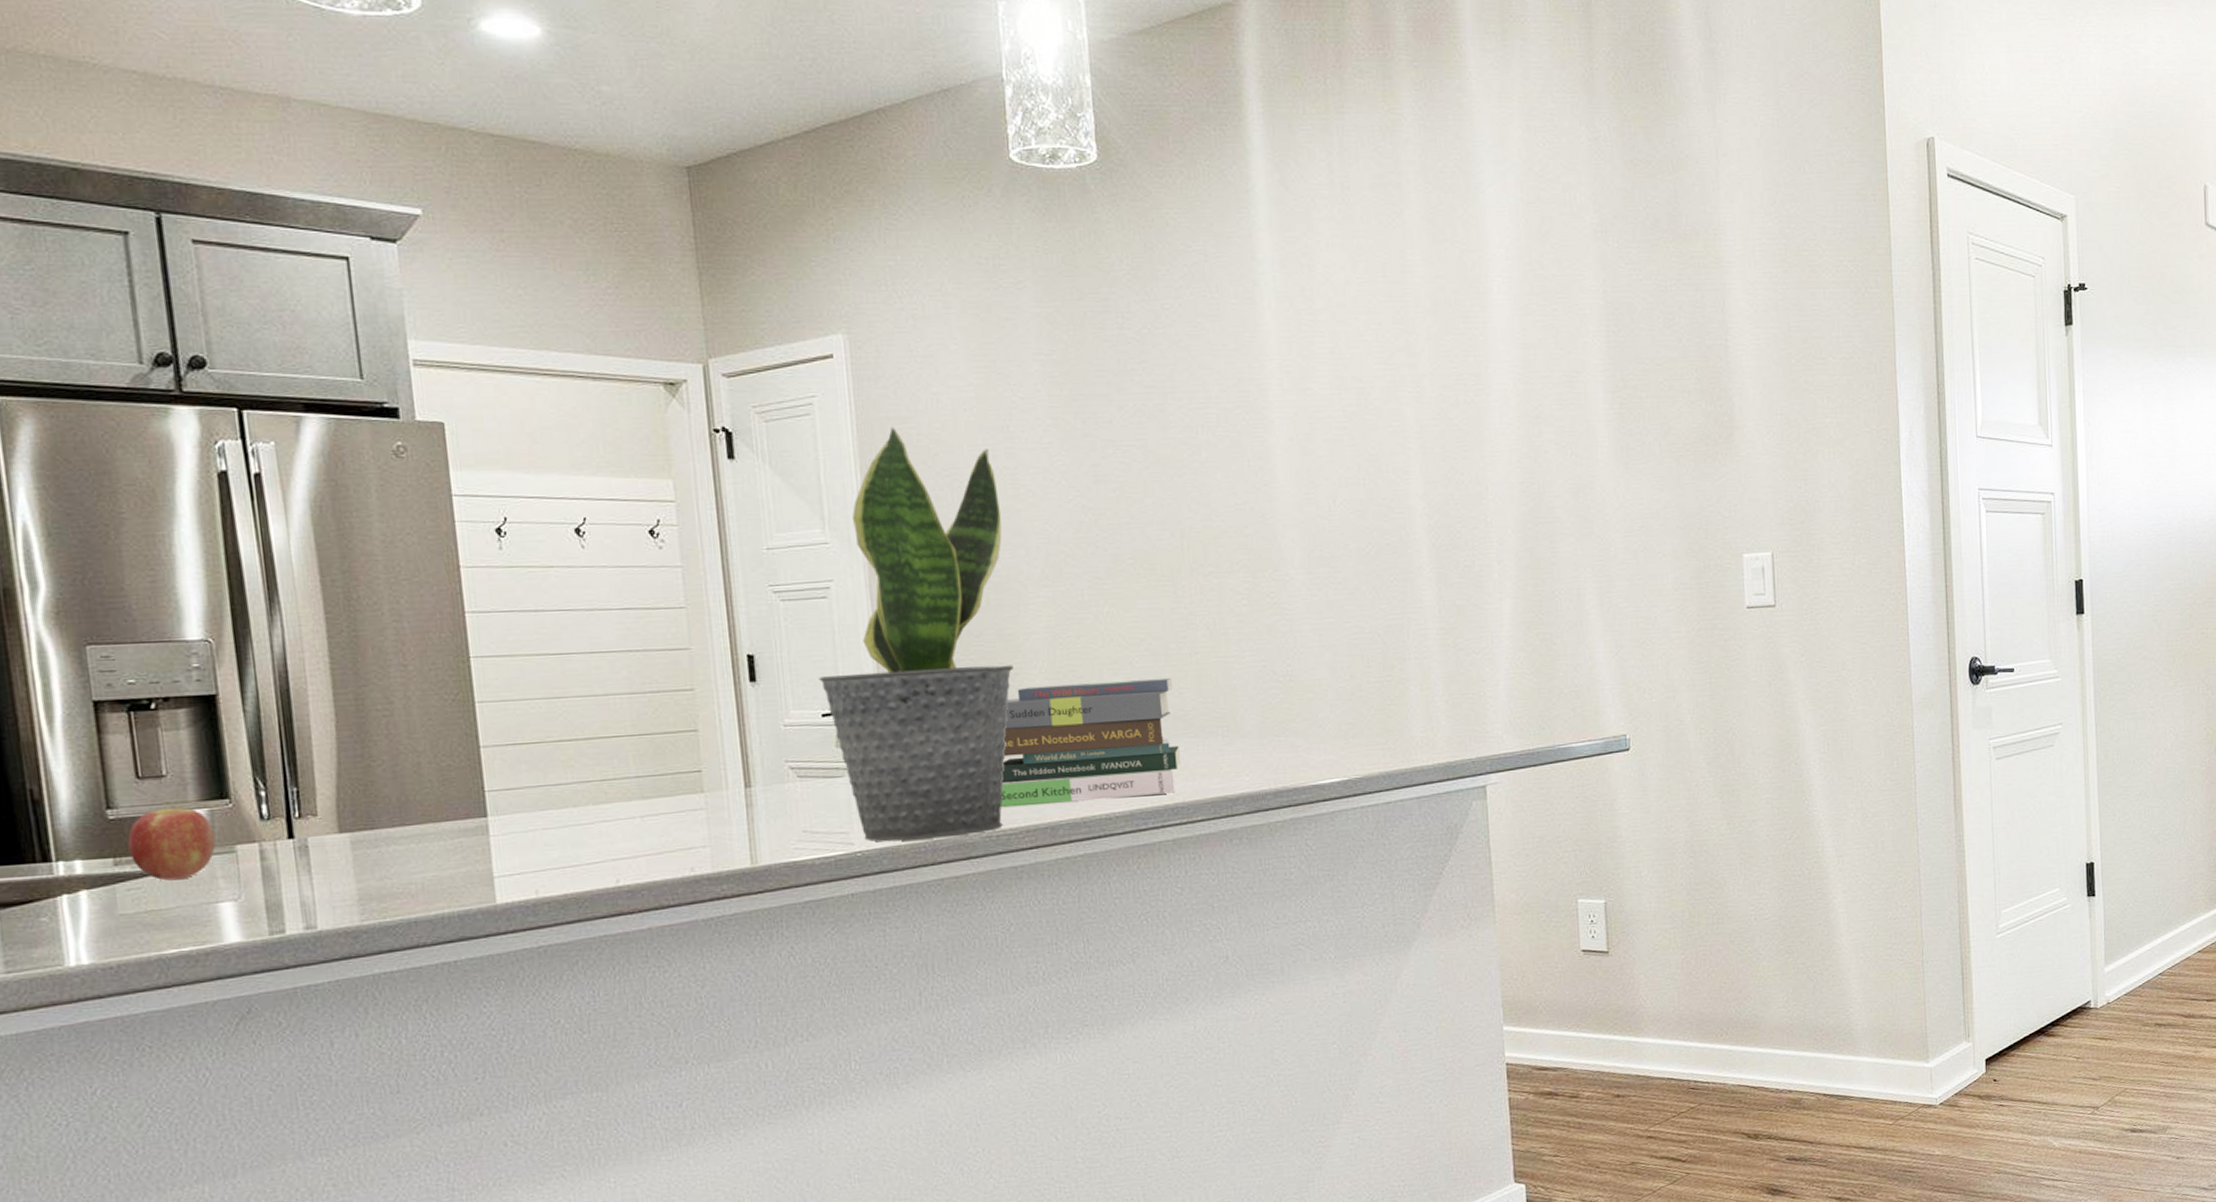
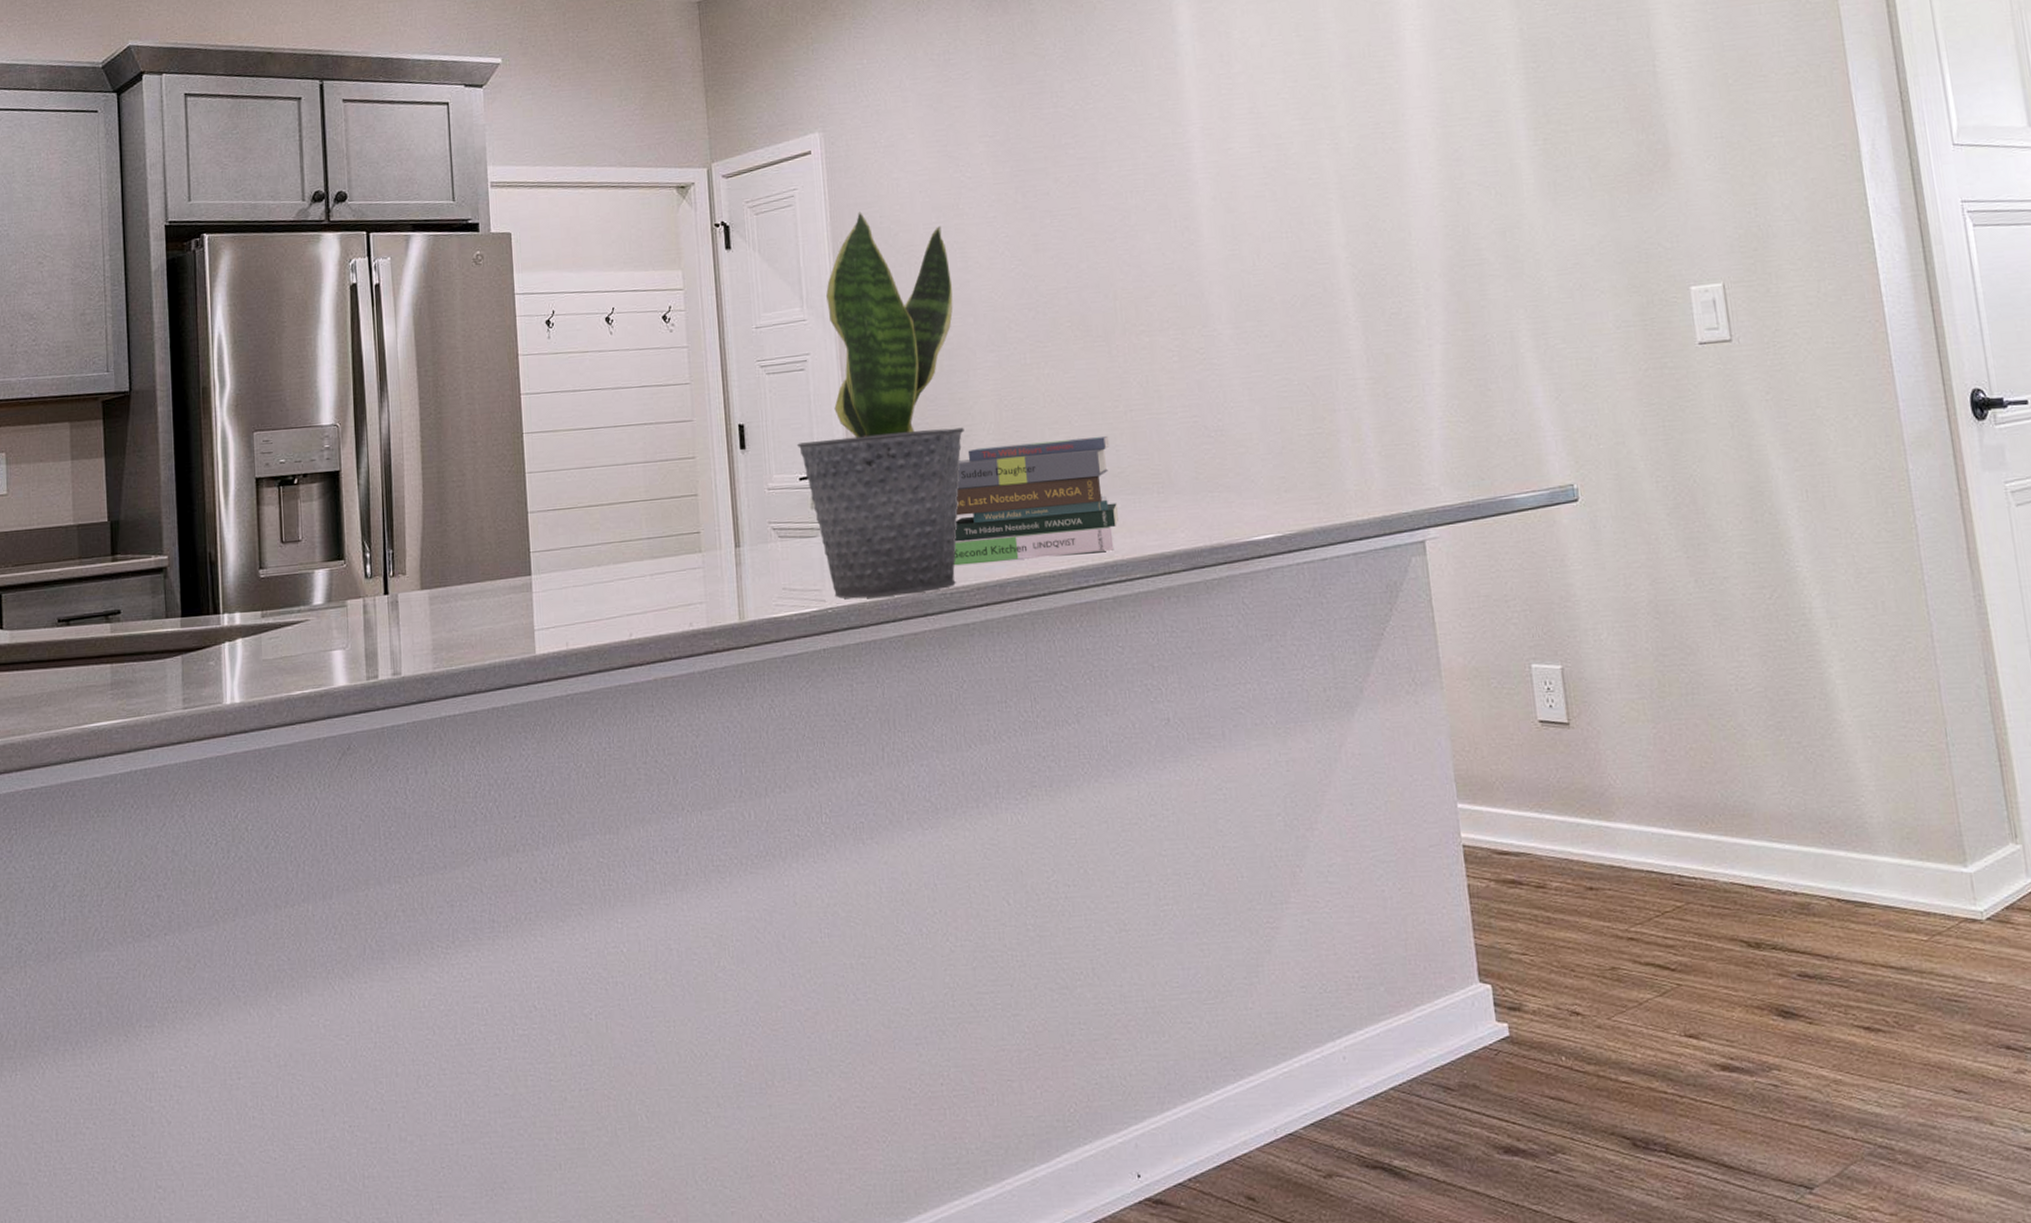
fruit: present [127,807,216,881] -> none [272,567,333,631]

